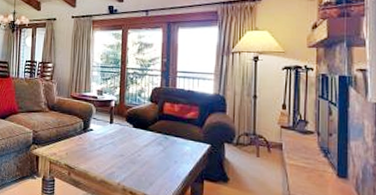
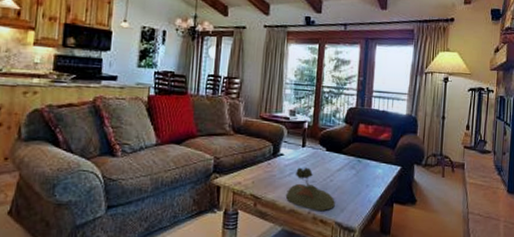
plant: none [97,142,144,183] -> present [286,167,335,210]

